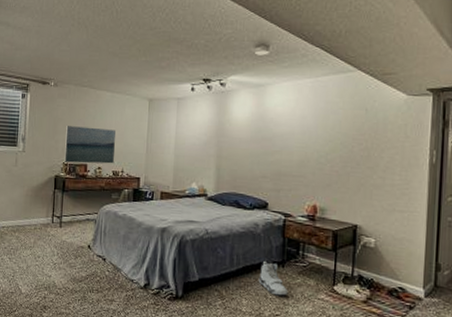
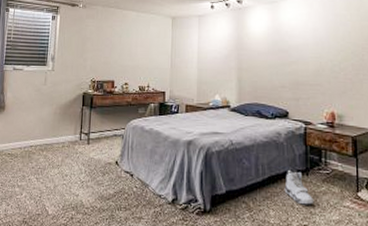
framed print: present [64,126,117,164] -> none [92,44,142,80]

